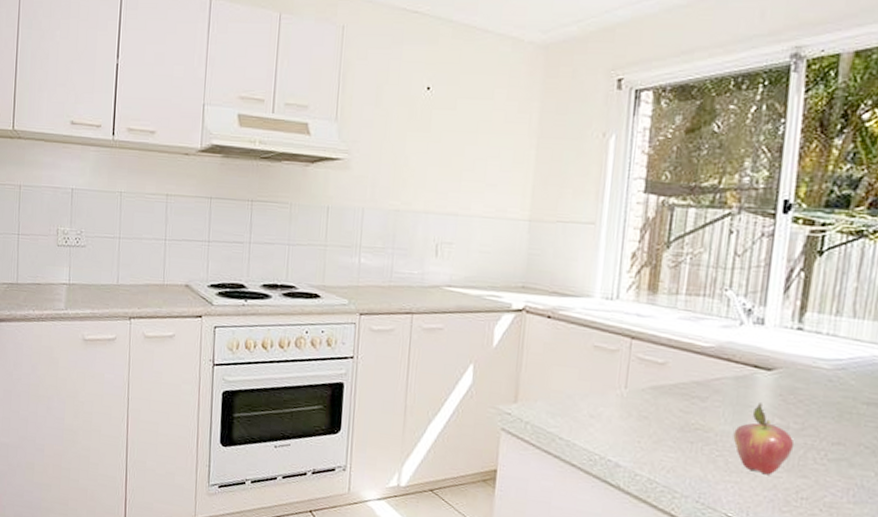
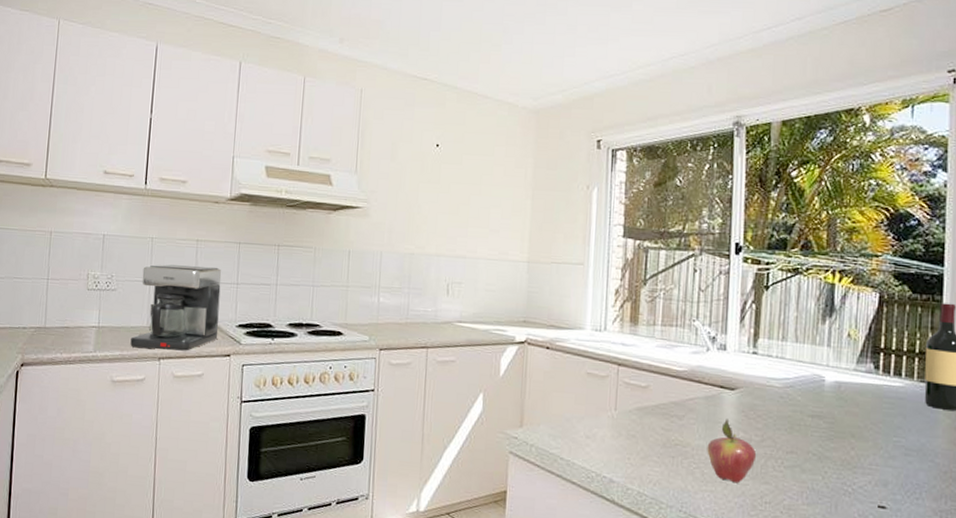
coffee maker: none [101,220,193,311] -> present [130,264,222,351]

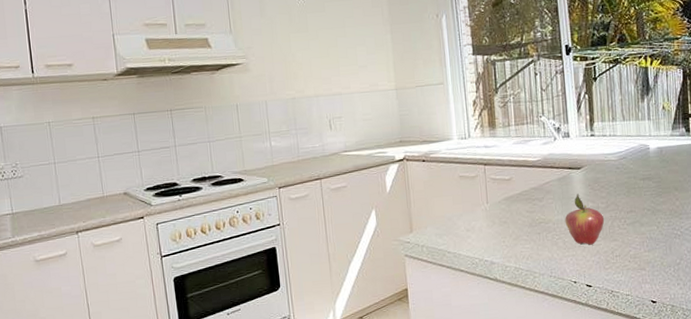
coffee maker: present [130,264,222,351] -> none [45,139,129,227]

